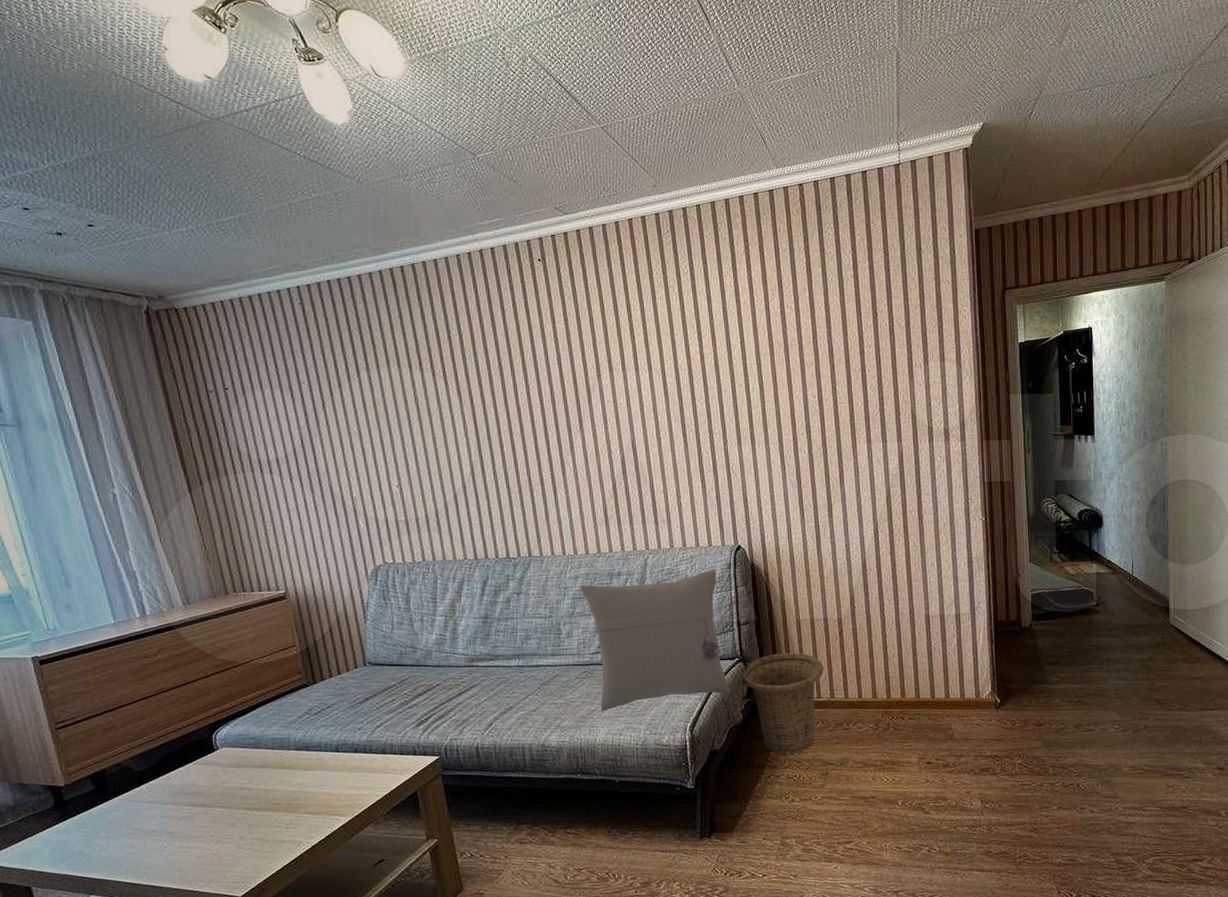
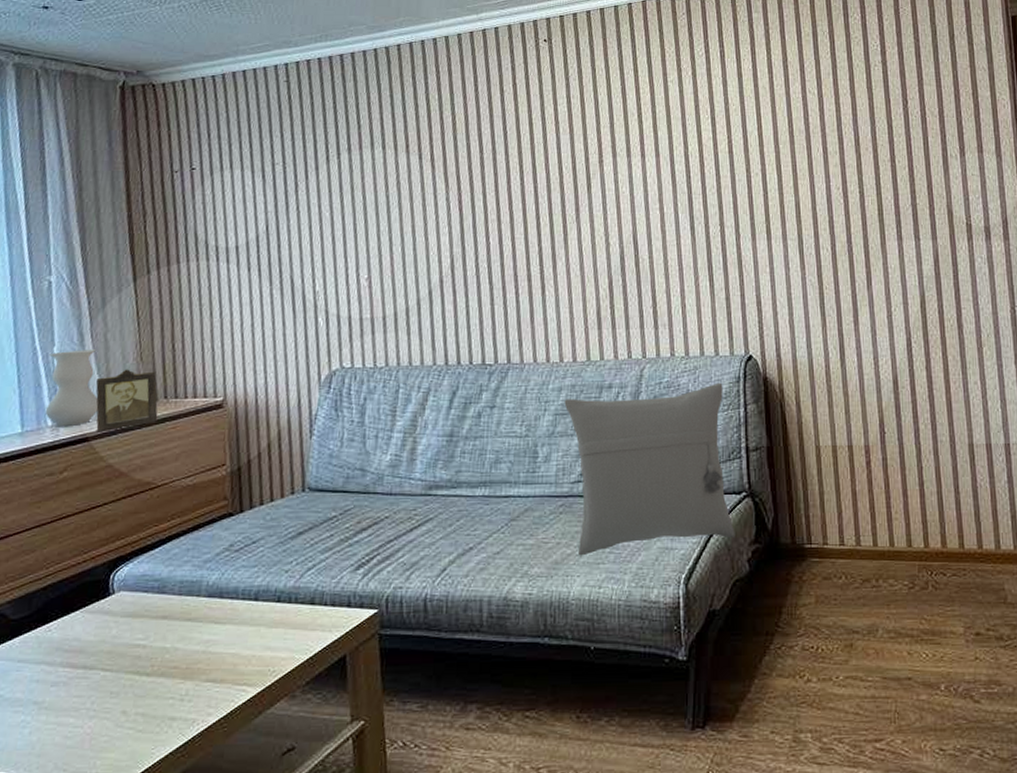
vase: none [126,552,178,618] -> present [45,349,99,427]
photo frame: none [171,568,231,621] -> present [96,369,158,431]
basket: present [741,653,824,755] -> none [749,488,848,618]

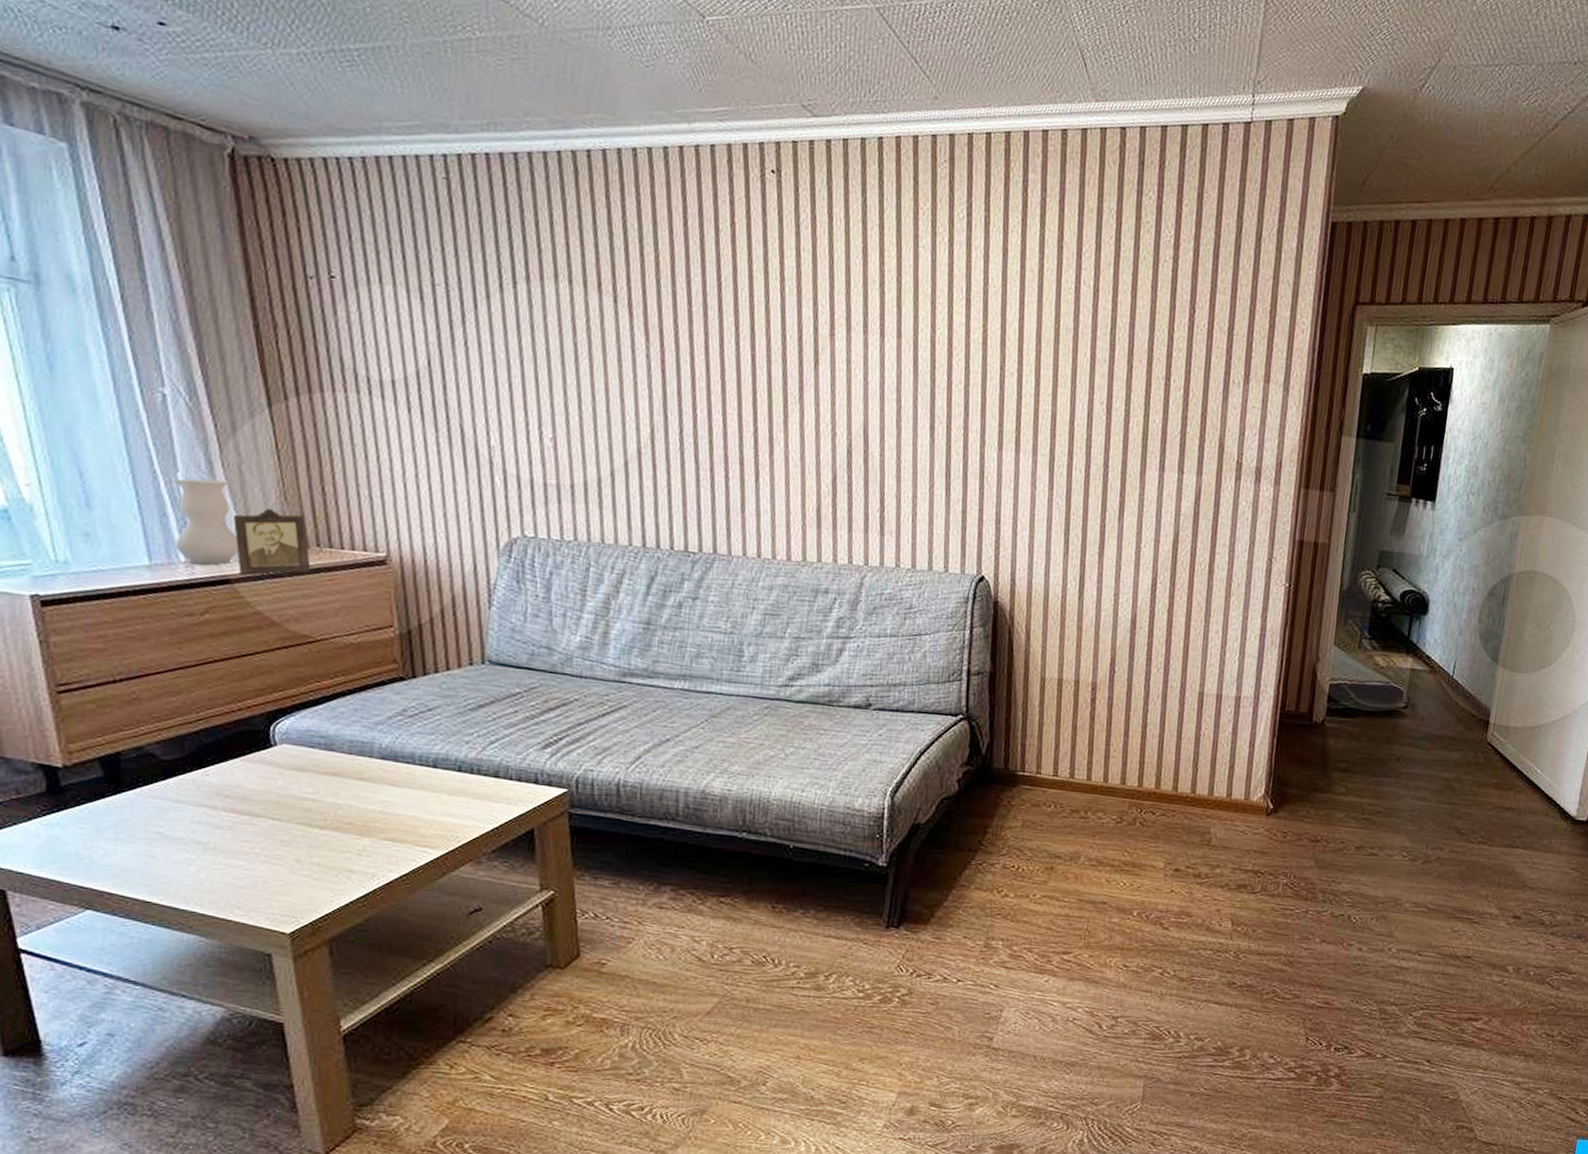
pillow: present [564,382,735,556] -> none [775,599,950,760]

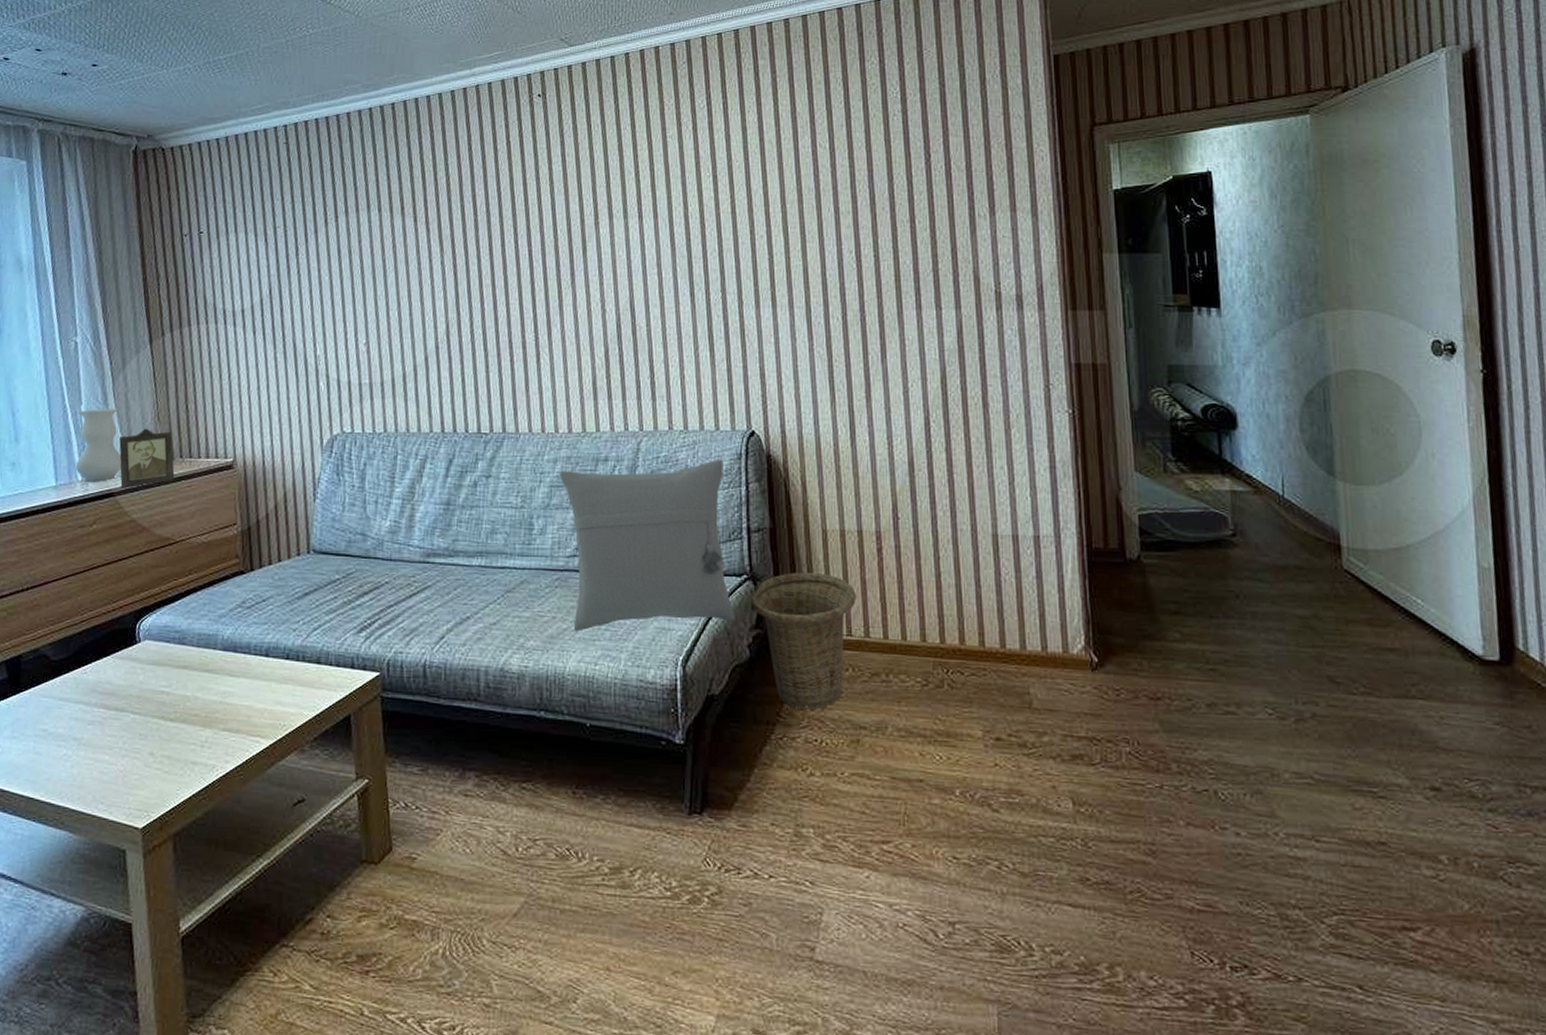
pillow: none [775,599,950,760] -> present [559,459,735,632]
basket: none [963,715,1066,840] -> present [750,573,856,710]

